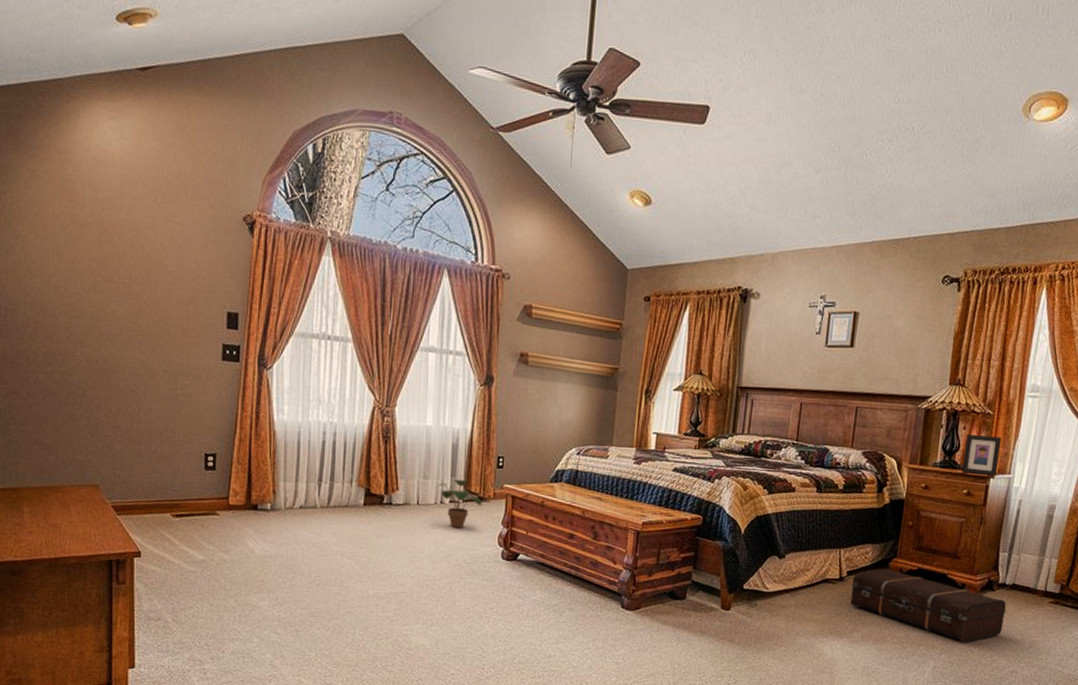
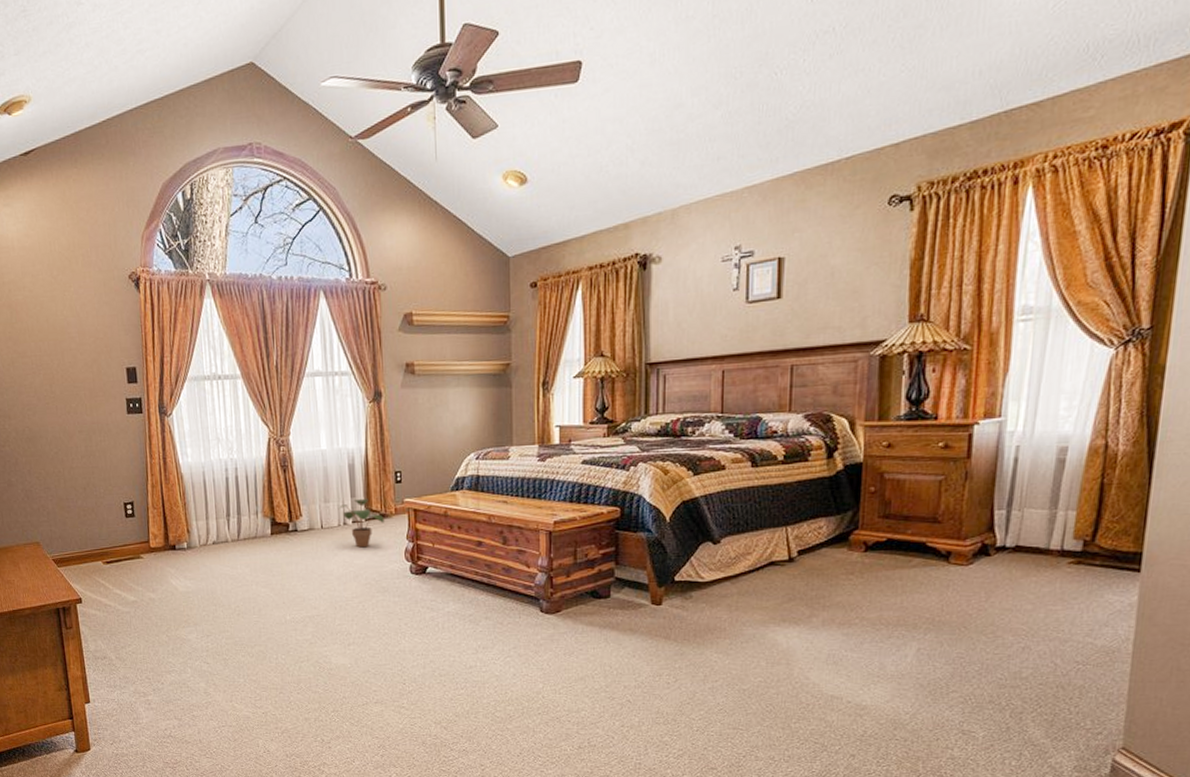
suitcase: present [850,569,1006,642] -> none [804,544,1009,618]
picture frame: present [961,434,1002,477] -> none [934,374,985,424]

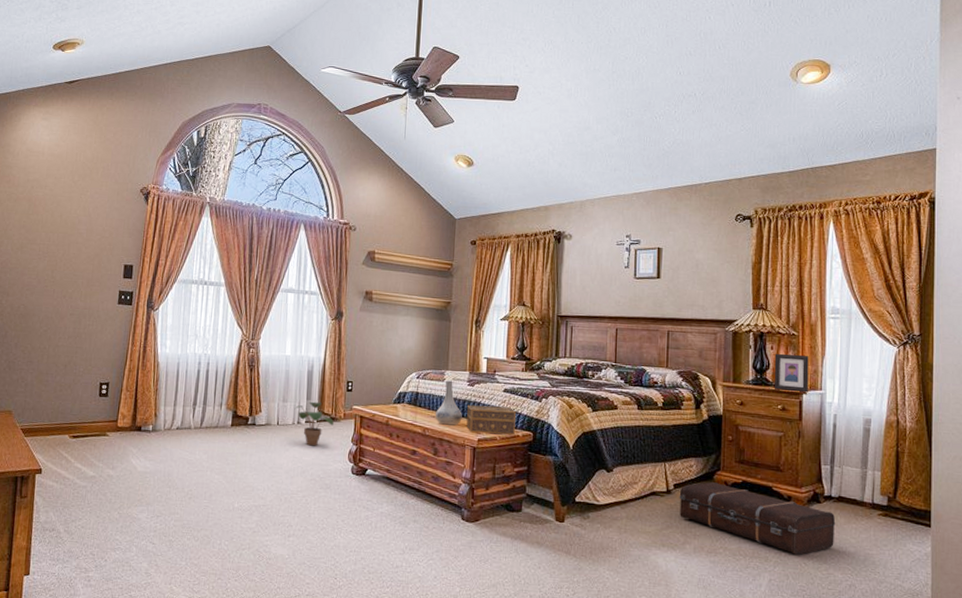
vase: none [500,457,533,511] -> present [434,380,462,427]
decorative box: none [539,481,598,515] -> present [466,404,516,434]
suitcase: none [804,544,1009,618] -> present [679,482,836,555]
picture frame: none [934,374,985,424] -> present [774,353,809,393]

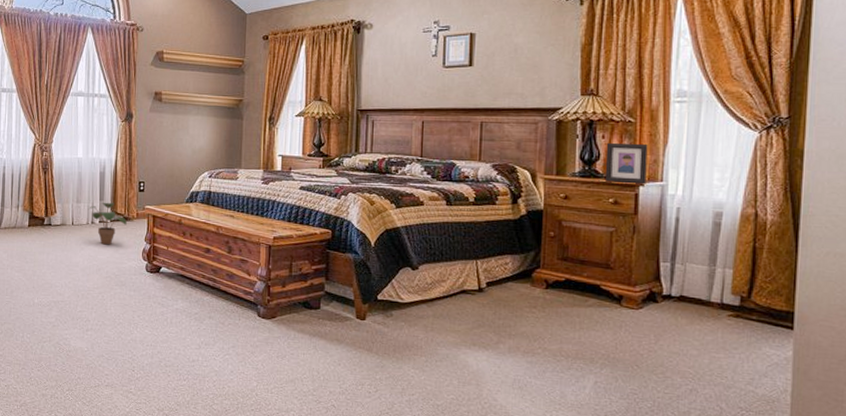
vase: present [434,380,462,427] -> none [228,179,257,225]
decorative box: present [466,404,516,434] -> none [261,203,313,232]
suitcase: present [679,482,836,555] -> none [492,280,676,357]

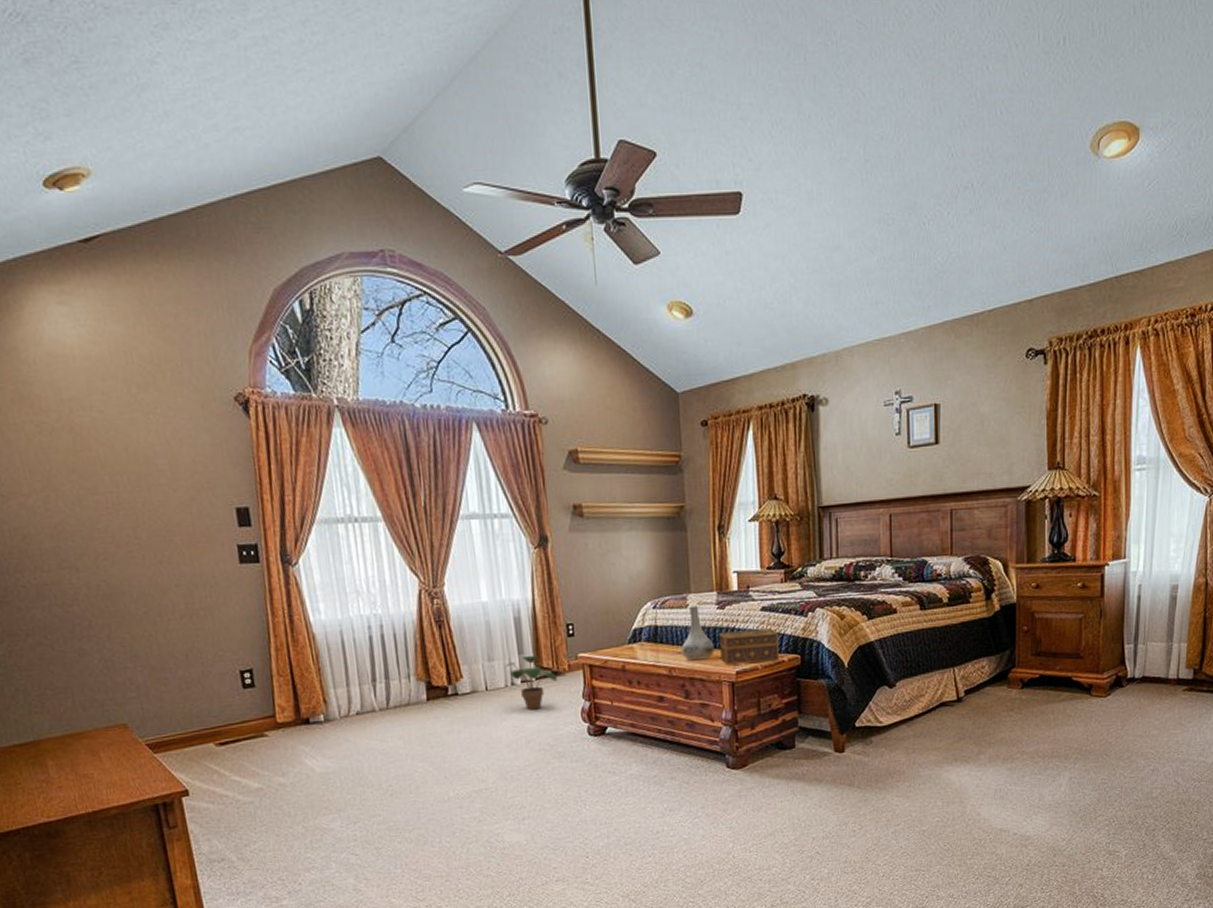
vase: none [228,179,257,225] -> present [680,605,715,662]
decorative box: none [261,203,313,232] -> present [719,628,779,666]
picture frame: present [604,142,648,185] -> none [1073,519,1112,566]

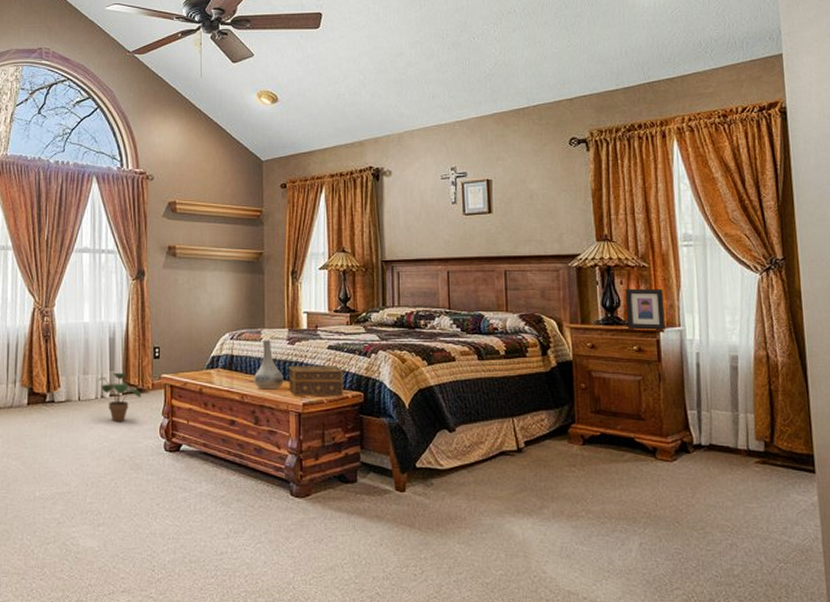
picture frame: none [1073,519,1112,566] -> present [625,288,666,330]

